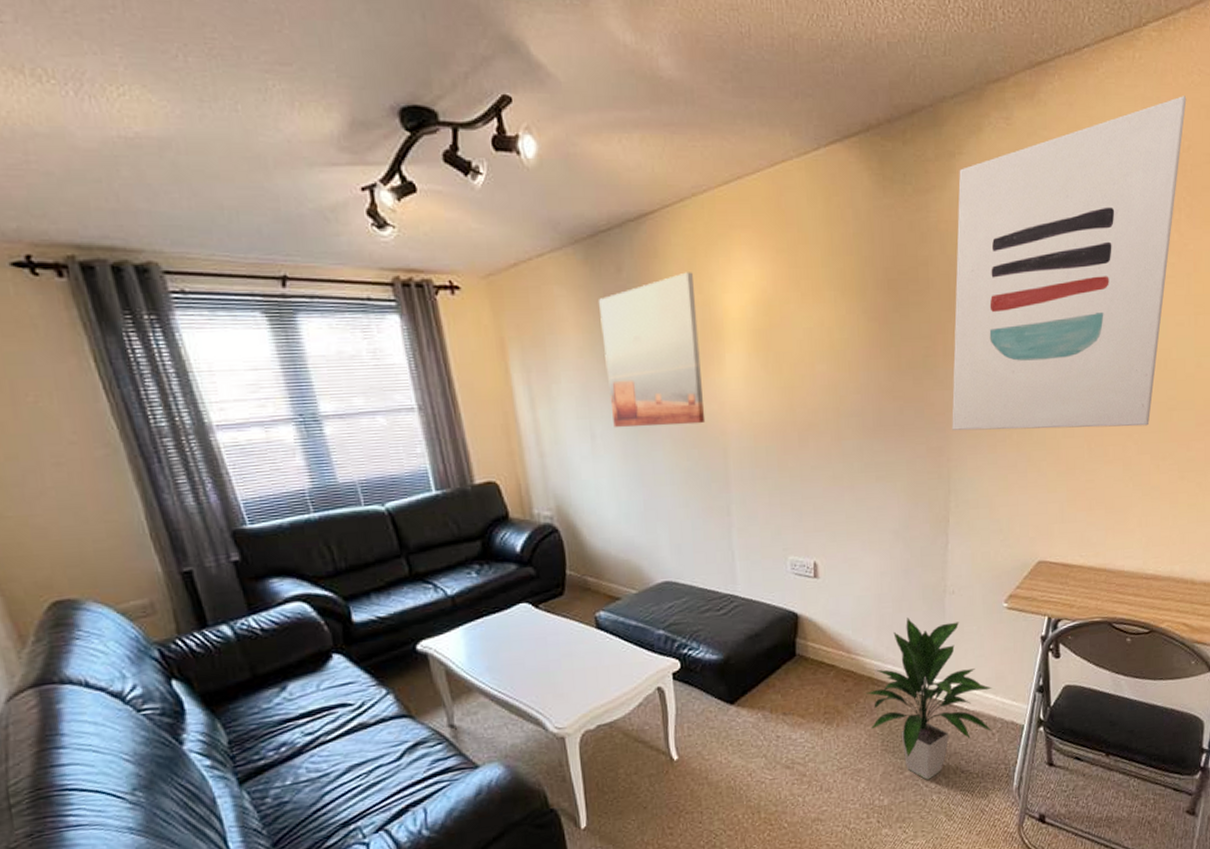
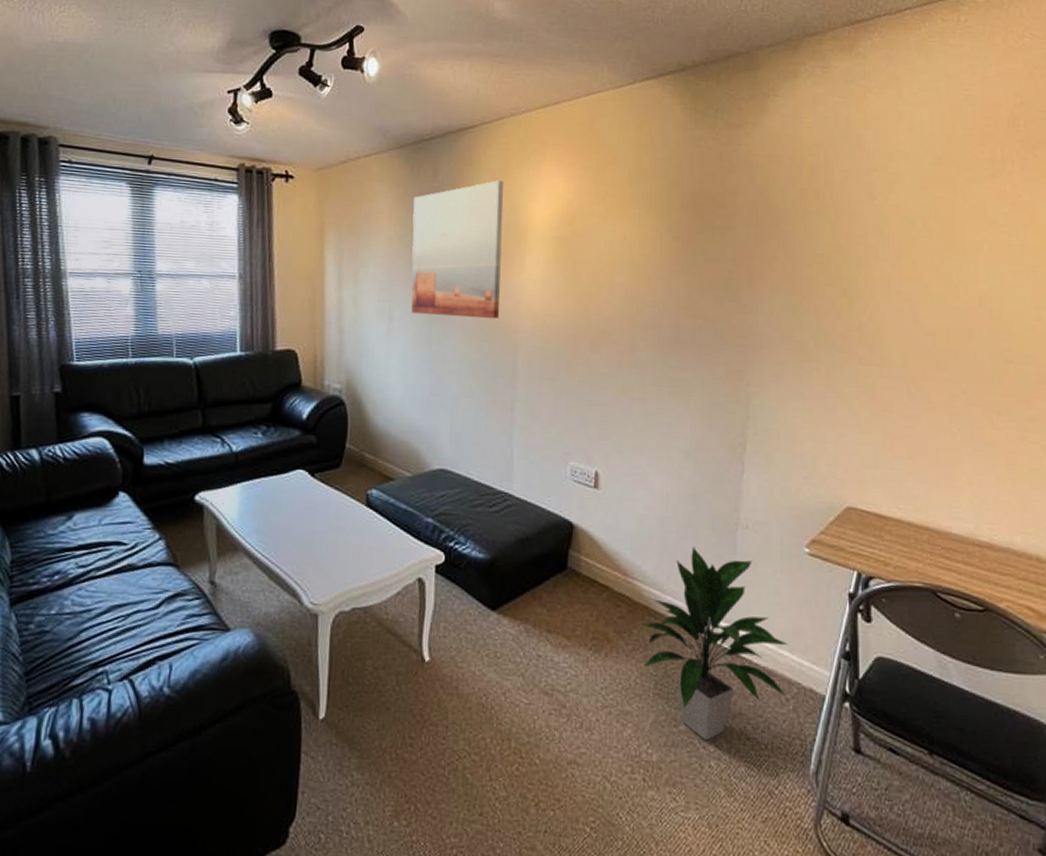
wall art: present [952,96,1187,431] -> none [754,56,1018,376]

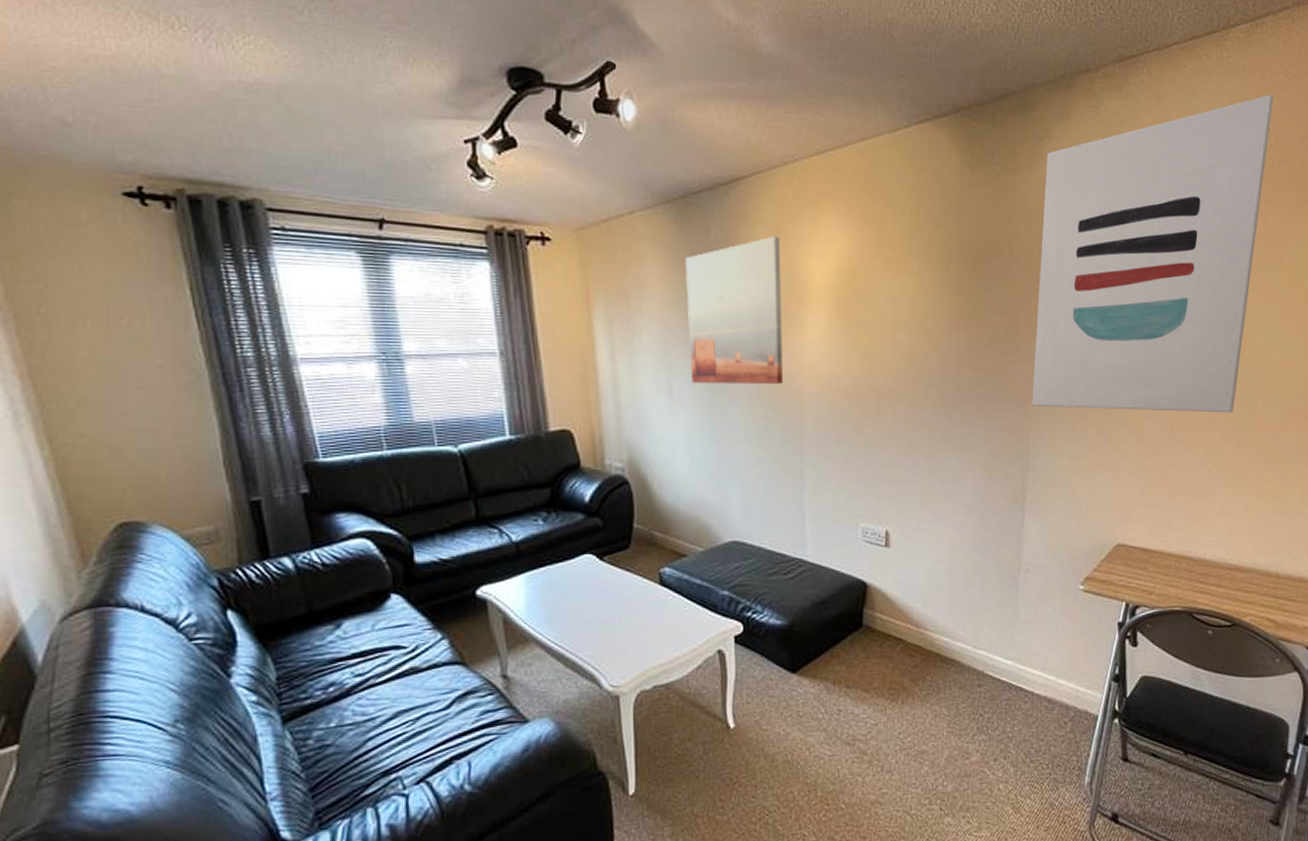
indoor plant: present [640,547,788,740] -> none [933,594,1066,767]
wall art: none [754,56,1018,376] -> present [1032,94,1274,413]

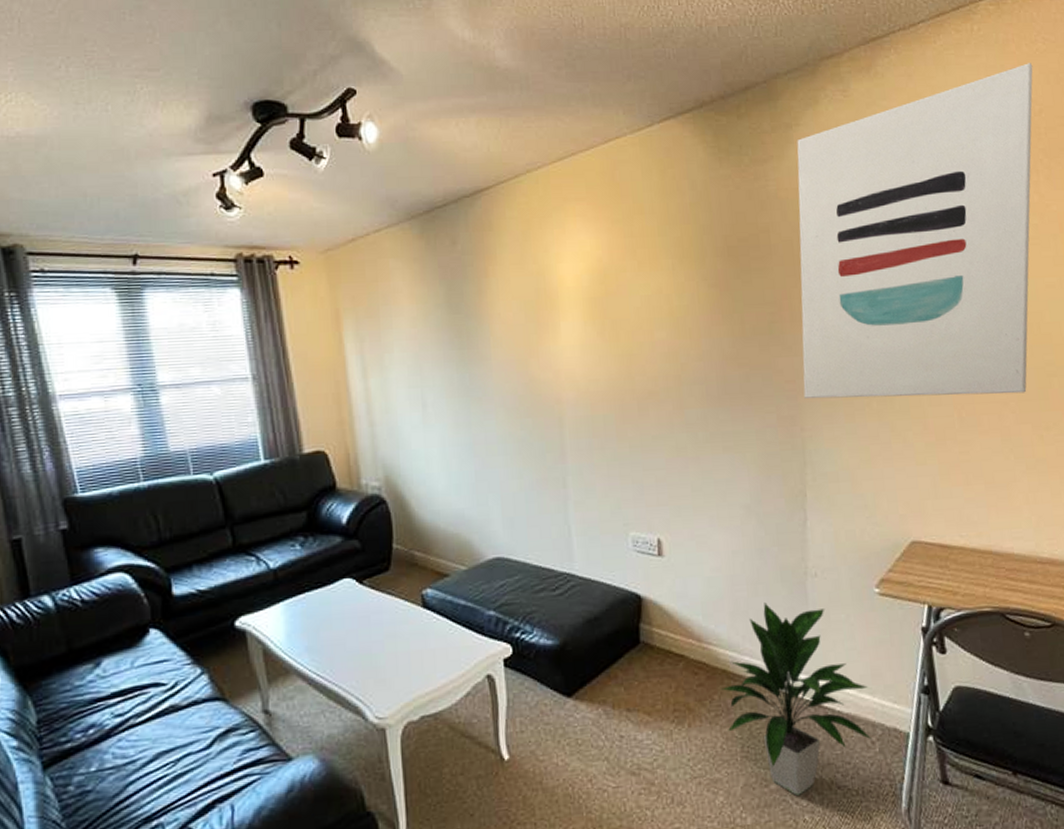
wall art: present [686,236,784,385] -> none [434,243,540,396]
indoor plant: none [933,594,1066,767] -> present [720,602,873,796]

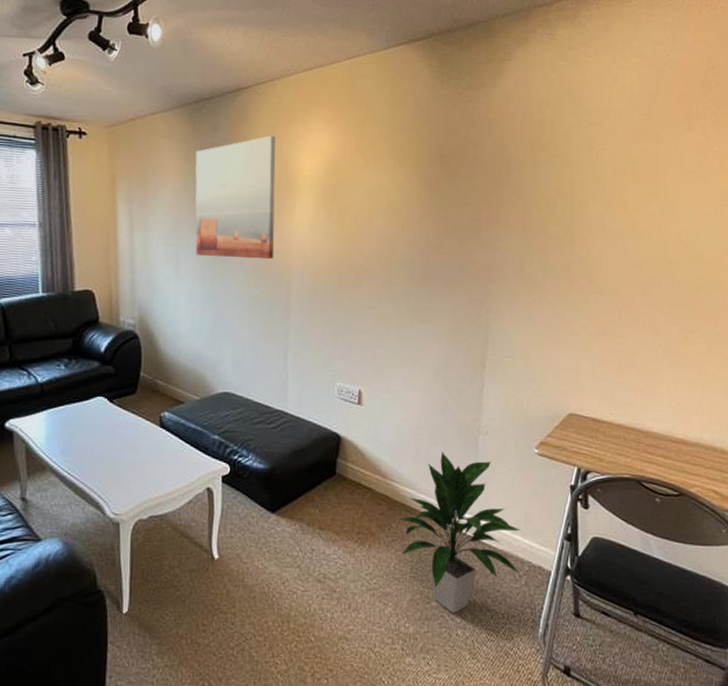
wall art: none [434,243,540,396] -> present [195,135,276,260]
wall art: present [797,63,1033,399] -> none [492,26,711,300]

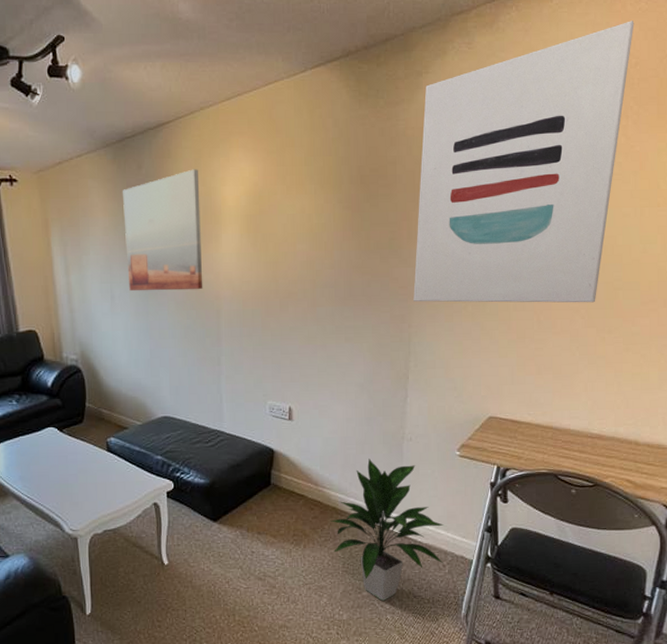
wall art: none [492,26,711,300] -> present [413,21,634,303]

